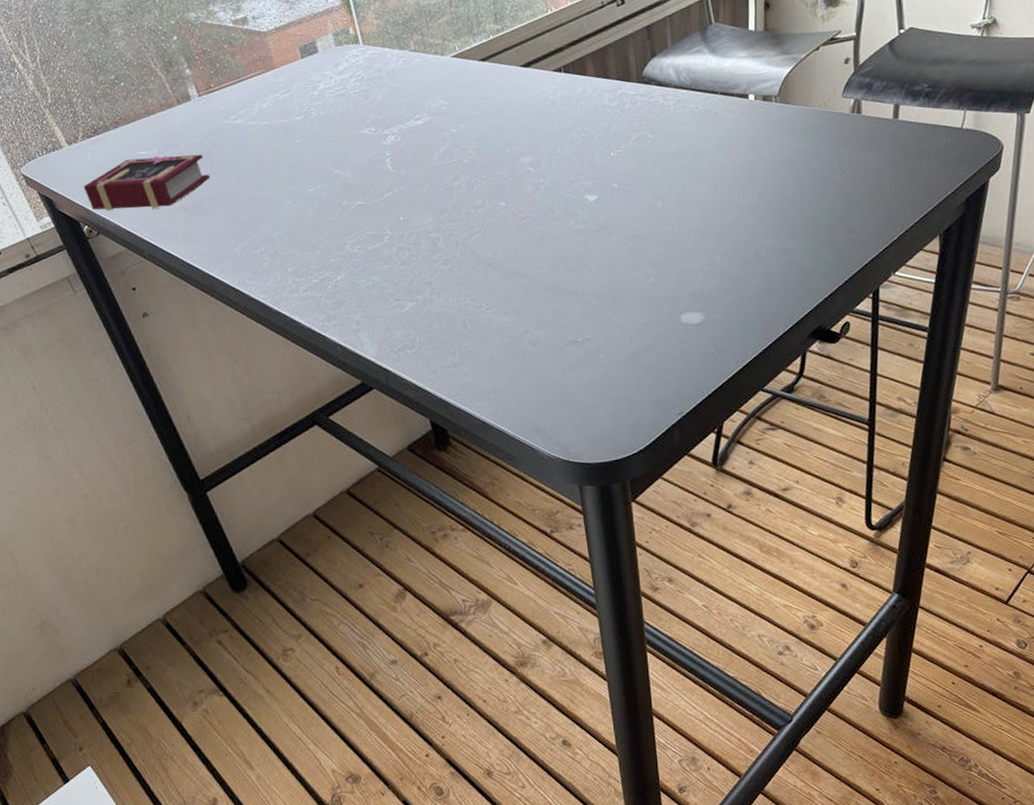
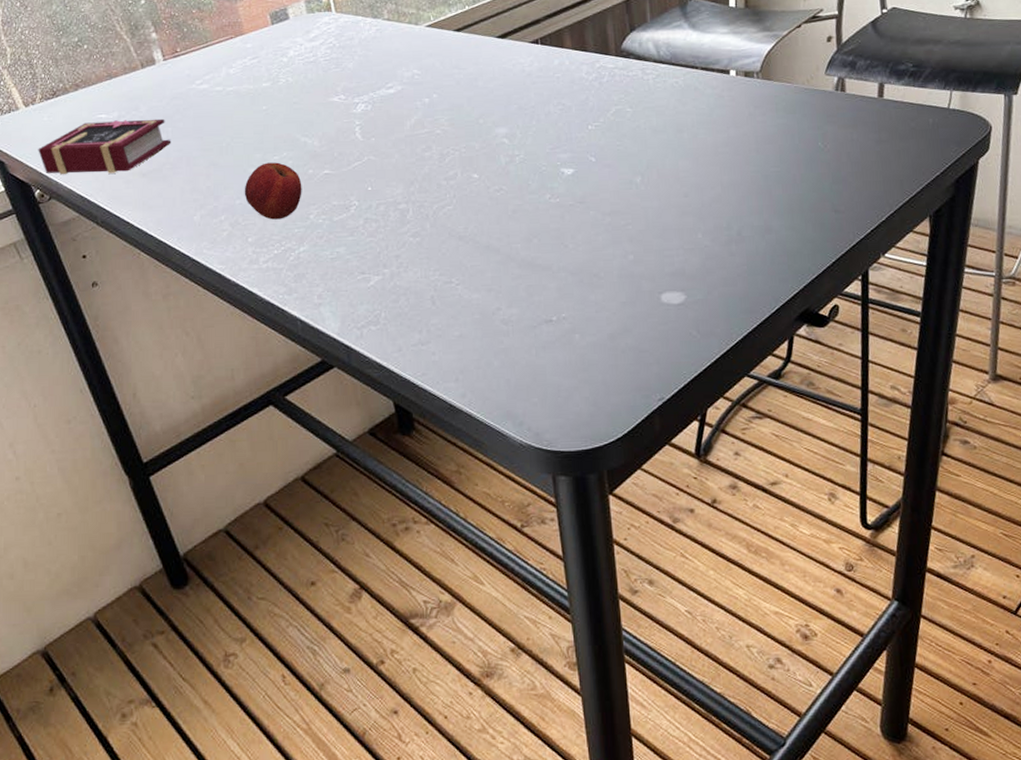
apple: none [281,194,337,250] -> present [244,162,302,220]

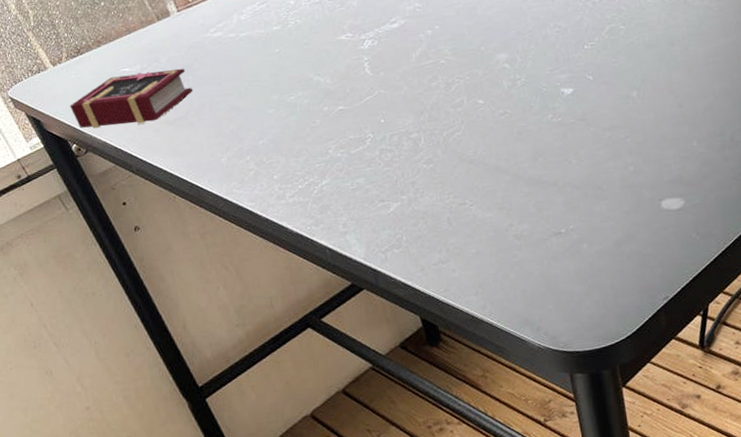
apple: present [244,162,302,220] -> none [265,102,320,157]

